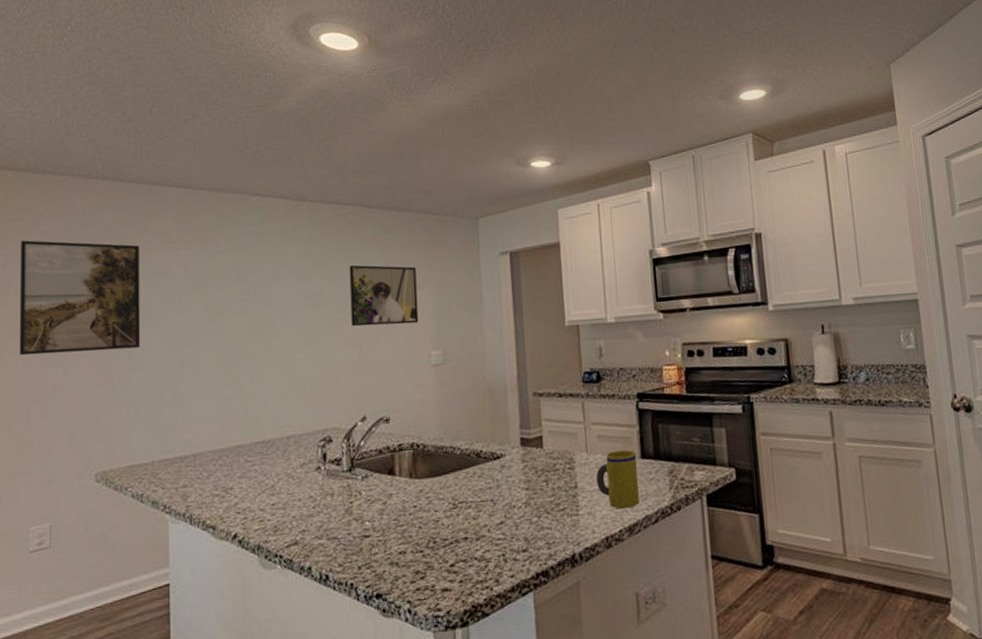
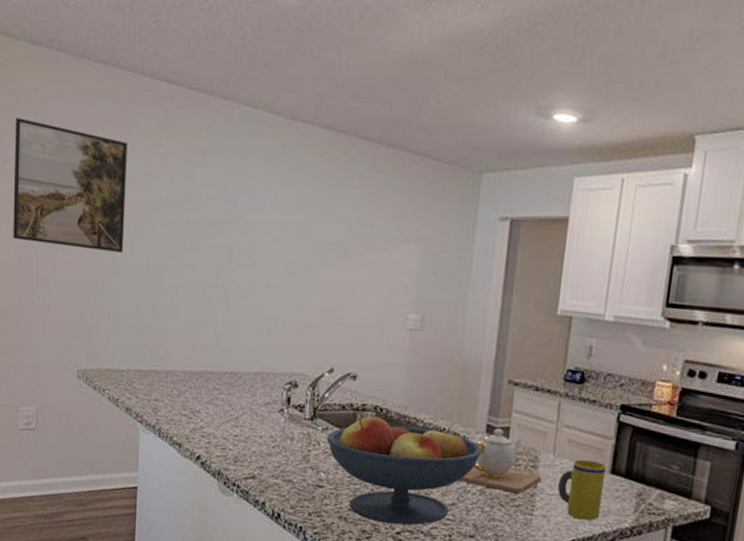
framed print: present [349,265,419,327] -> none [331,203,406,281]
fruit bowl: none [367,447,521,559] -> present [326,416,483,525]
teapot: none [503,439,581,499] -> present [458,428,542,494]

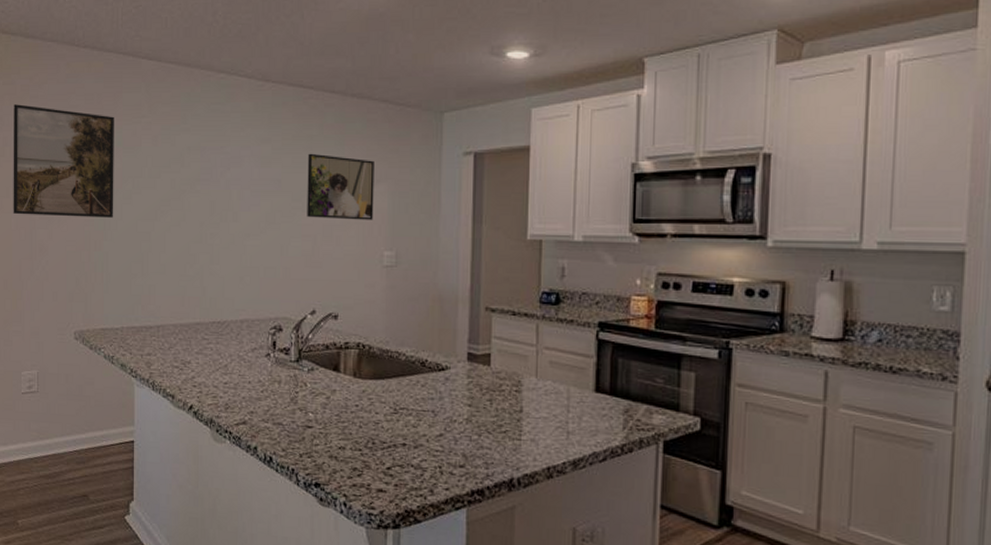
fruit bowl: present [326,416,483,525] -> none [313,354,466,460]
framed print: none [331,203,406,281] -> present [307,153,374,221]
teapot: present [458,428,542,494] -> none [444,355,527,420]
mug: present [558,459,607,521] -> none [544,380,591,442]

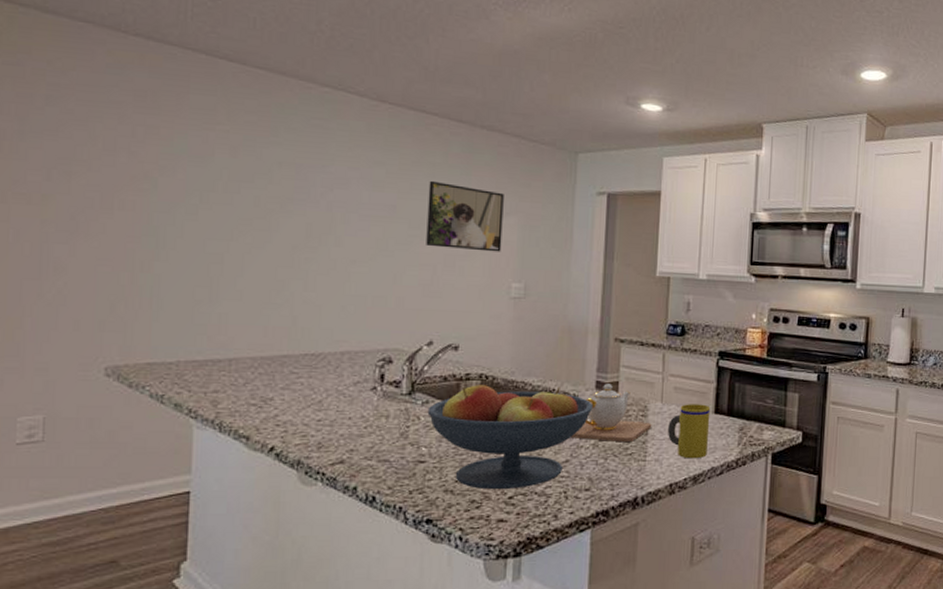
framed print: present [13,104,114,218] -> none [12,90,176,235]
fruit bowl: none [313,354,466,460] -> present [427,385,594,490]
teapot: none [444,355,527,420] -> present [571,384,652,443]
mug: none [544,380,591,442] -> present [668,404,711,459]

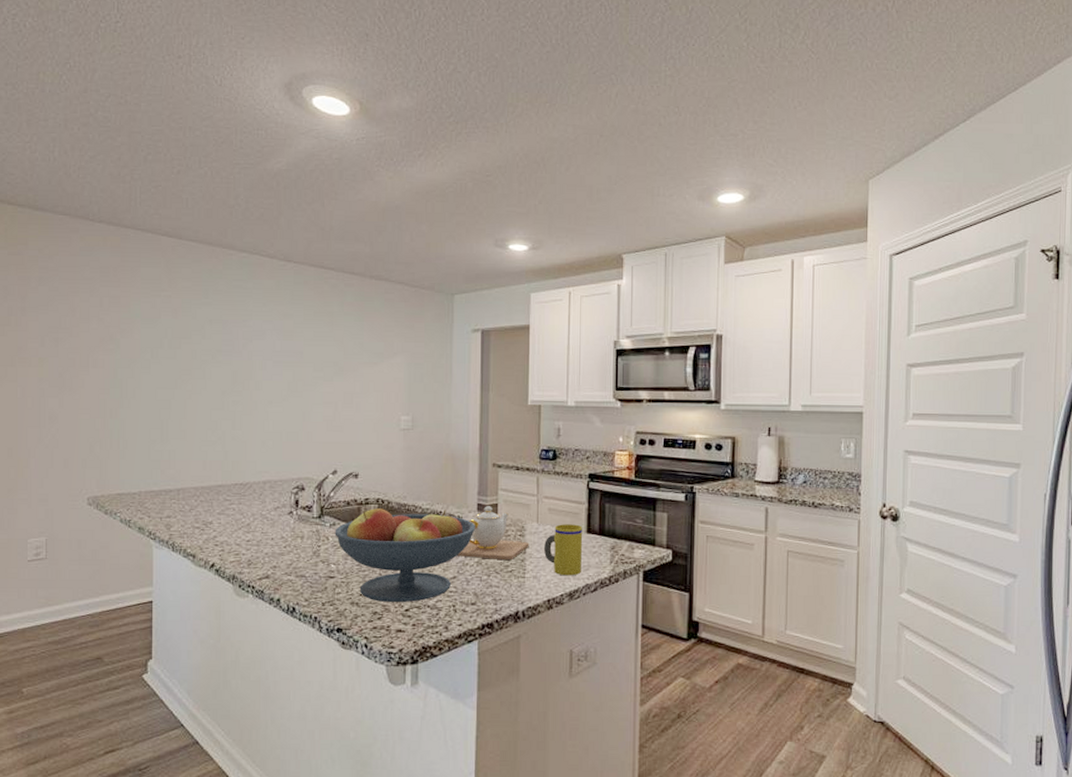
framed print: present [426,180,504,252] -> none [328,328,392,389]

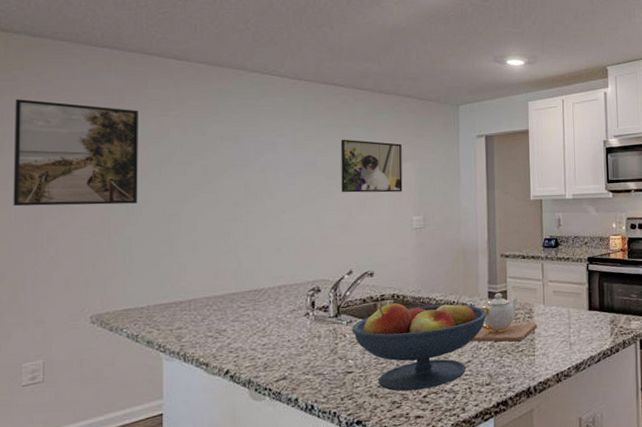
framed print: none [19,275,132,386] -> present [13,99,138,207]
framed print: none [328,328,392,389] -> present [340,139,403,193]
mug: present [544,524,583,576] -> none [551,303,586,351]

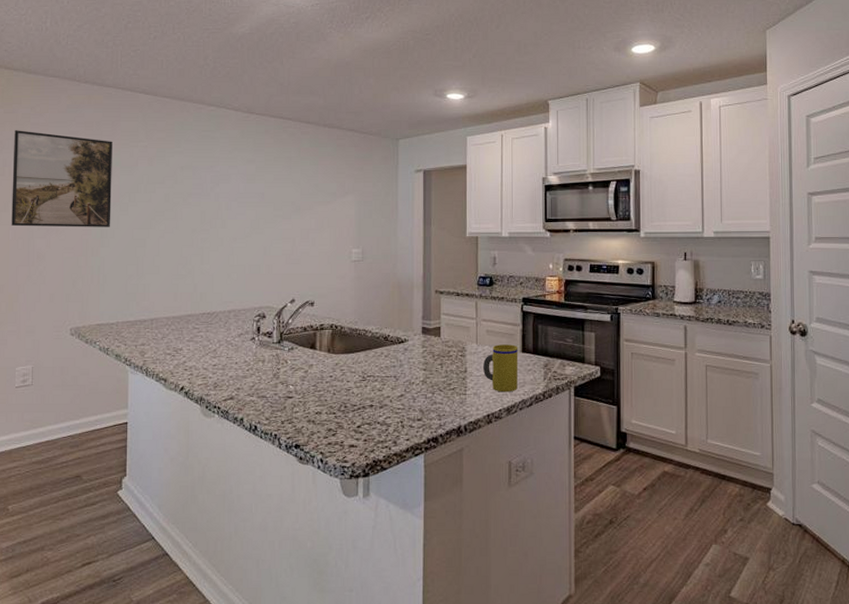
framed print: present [340,139,403,193] -> none [287,171,343,225]
fruit bowl: present [351,299,488,391] -> none [293,333,421,420]
teapot: present [471,293,538,342] -> none [404,329,470,379]
mug: none [551,303,586,351] -> present [483,344,519,392]

